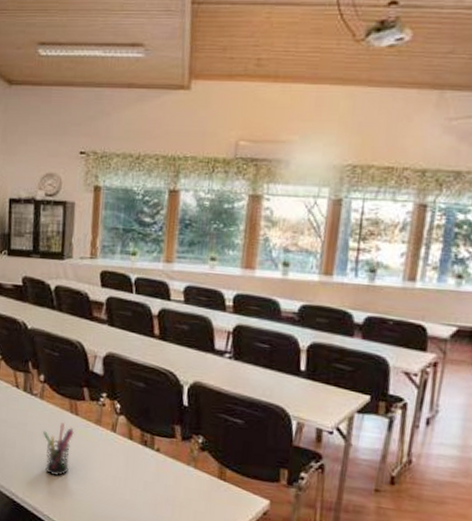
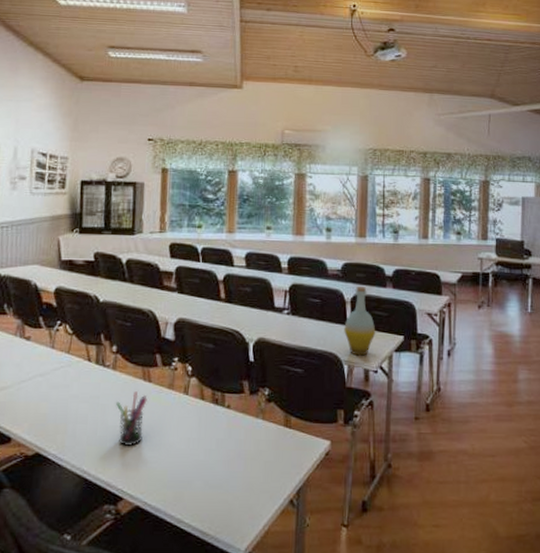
bottle: none [295,333,336,414] -> present [344,286,376,356]

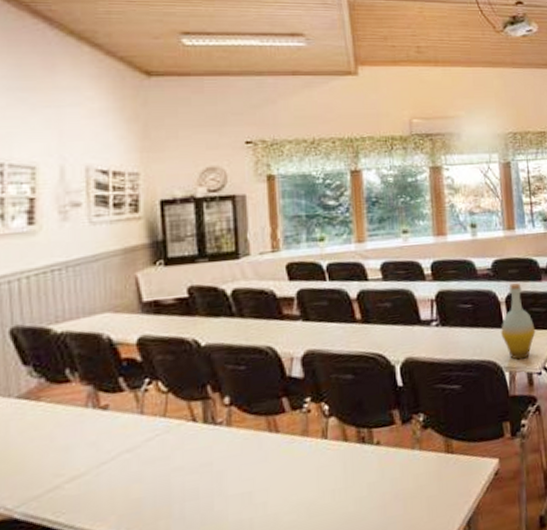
pen holder: present [116,391,147,446] -> none [236,447,276,516]

